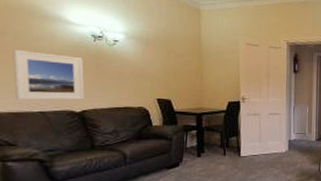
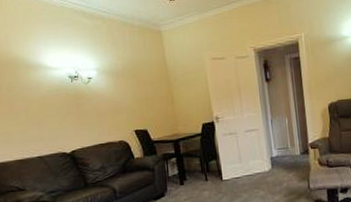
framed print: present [12,50,85,101] -> none [9,100,72,148]

